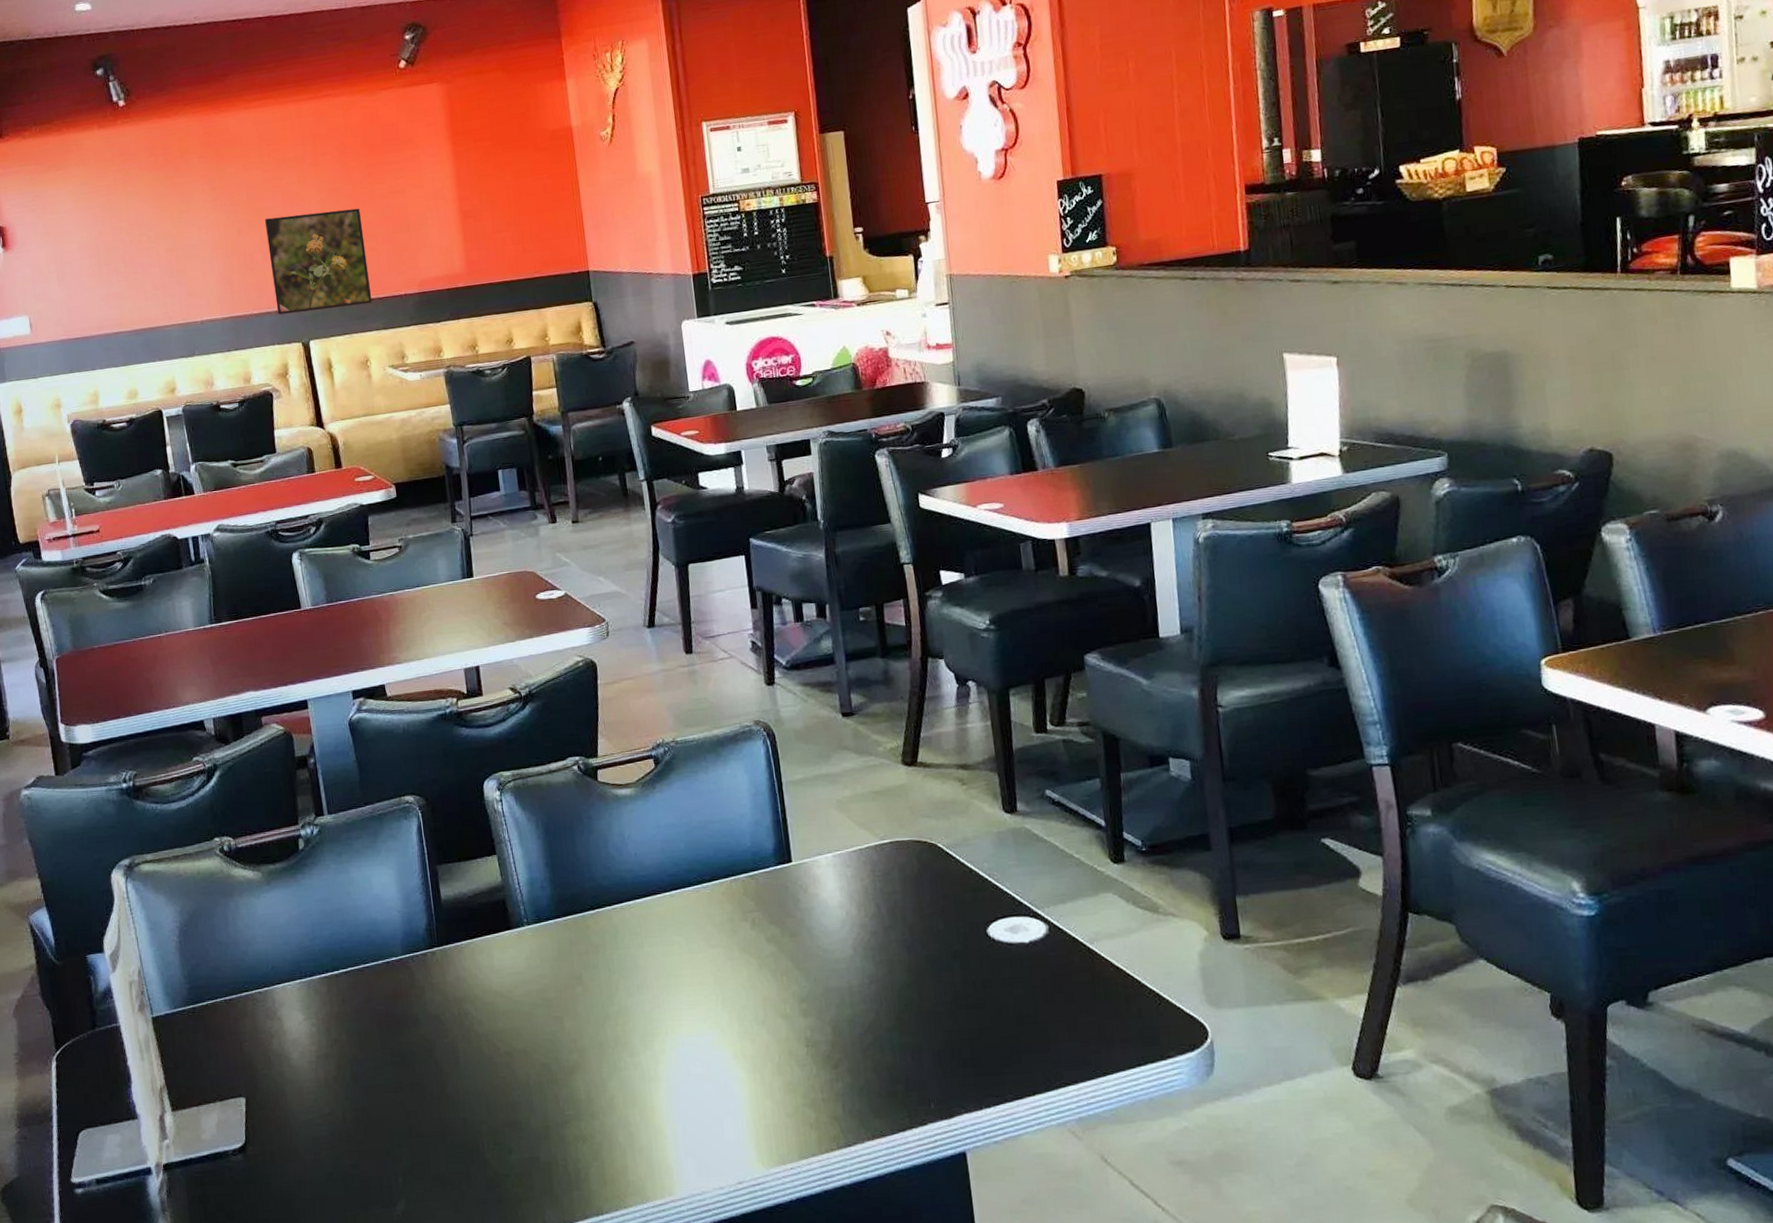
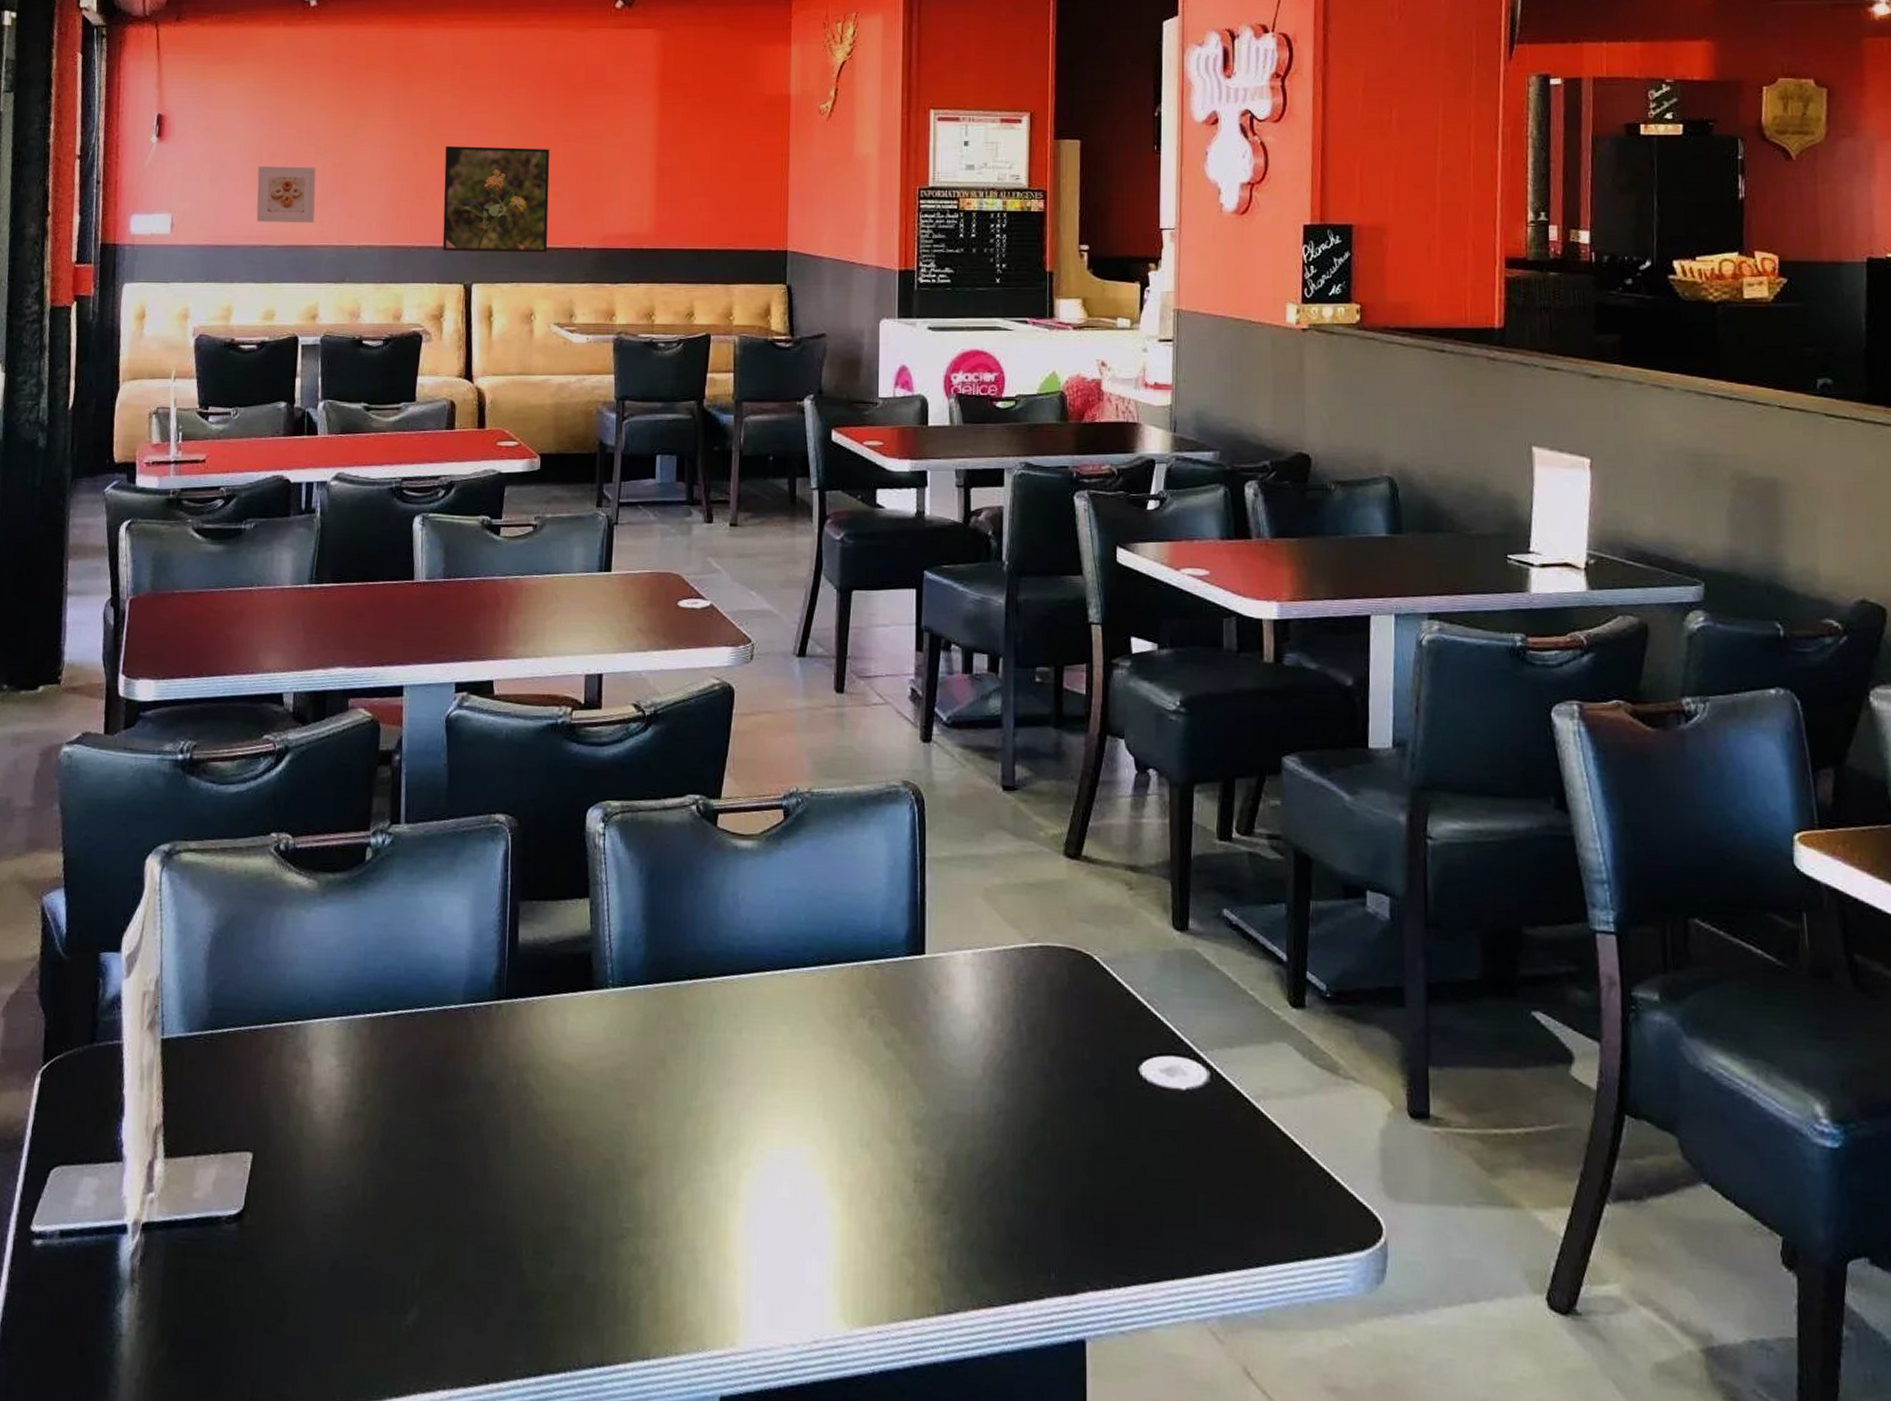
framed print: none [99,255,158,312] -> present [256,166,316,223]

